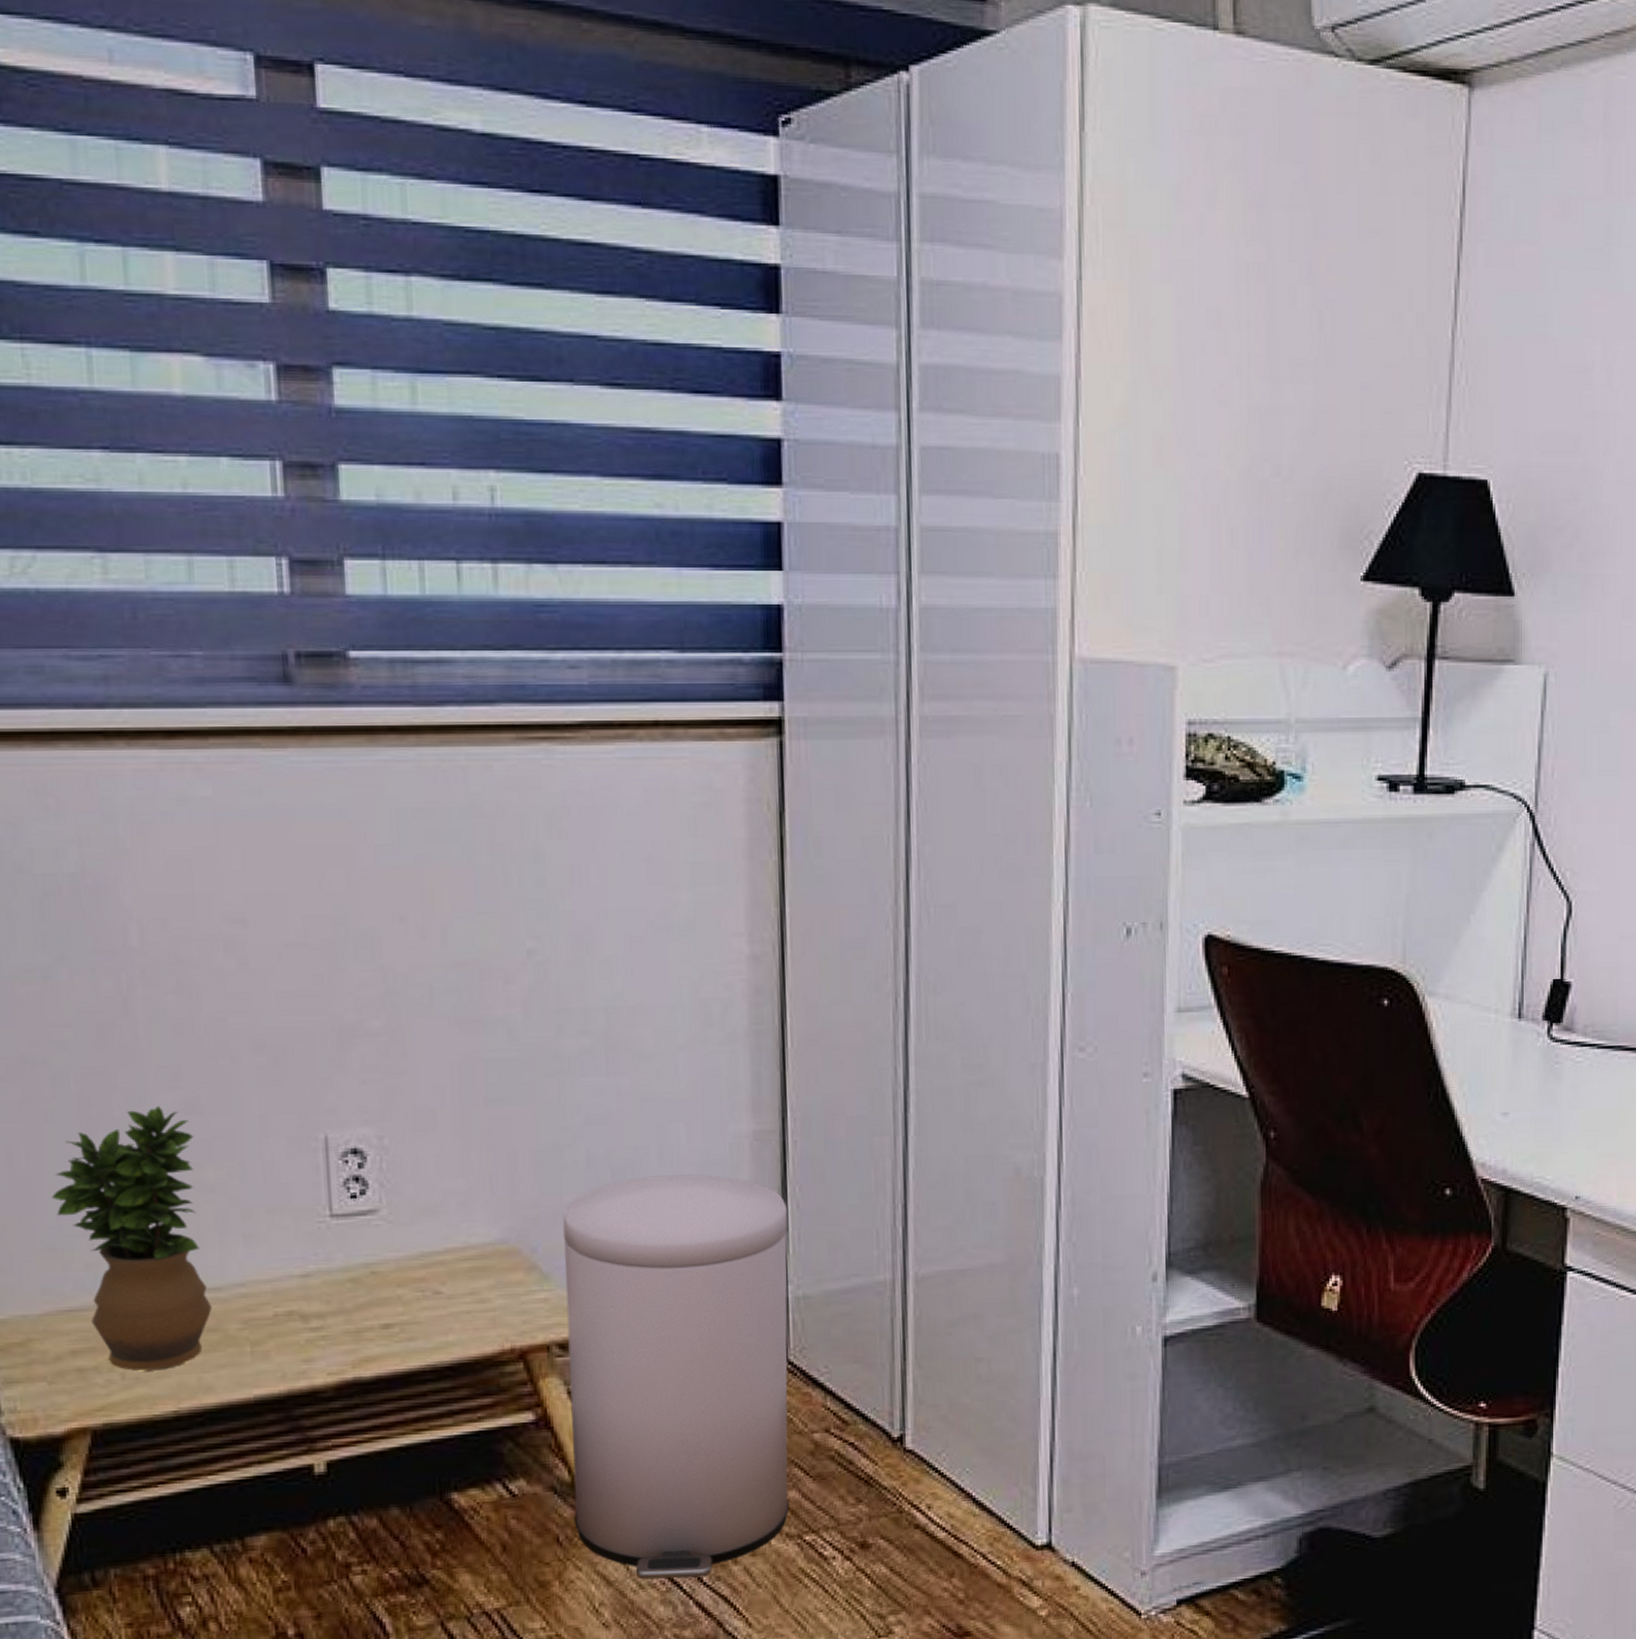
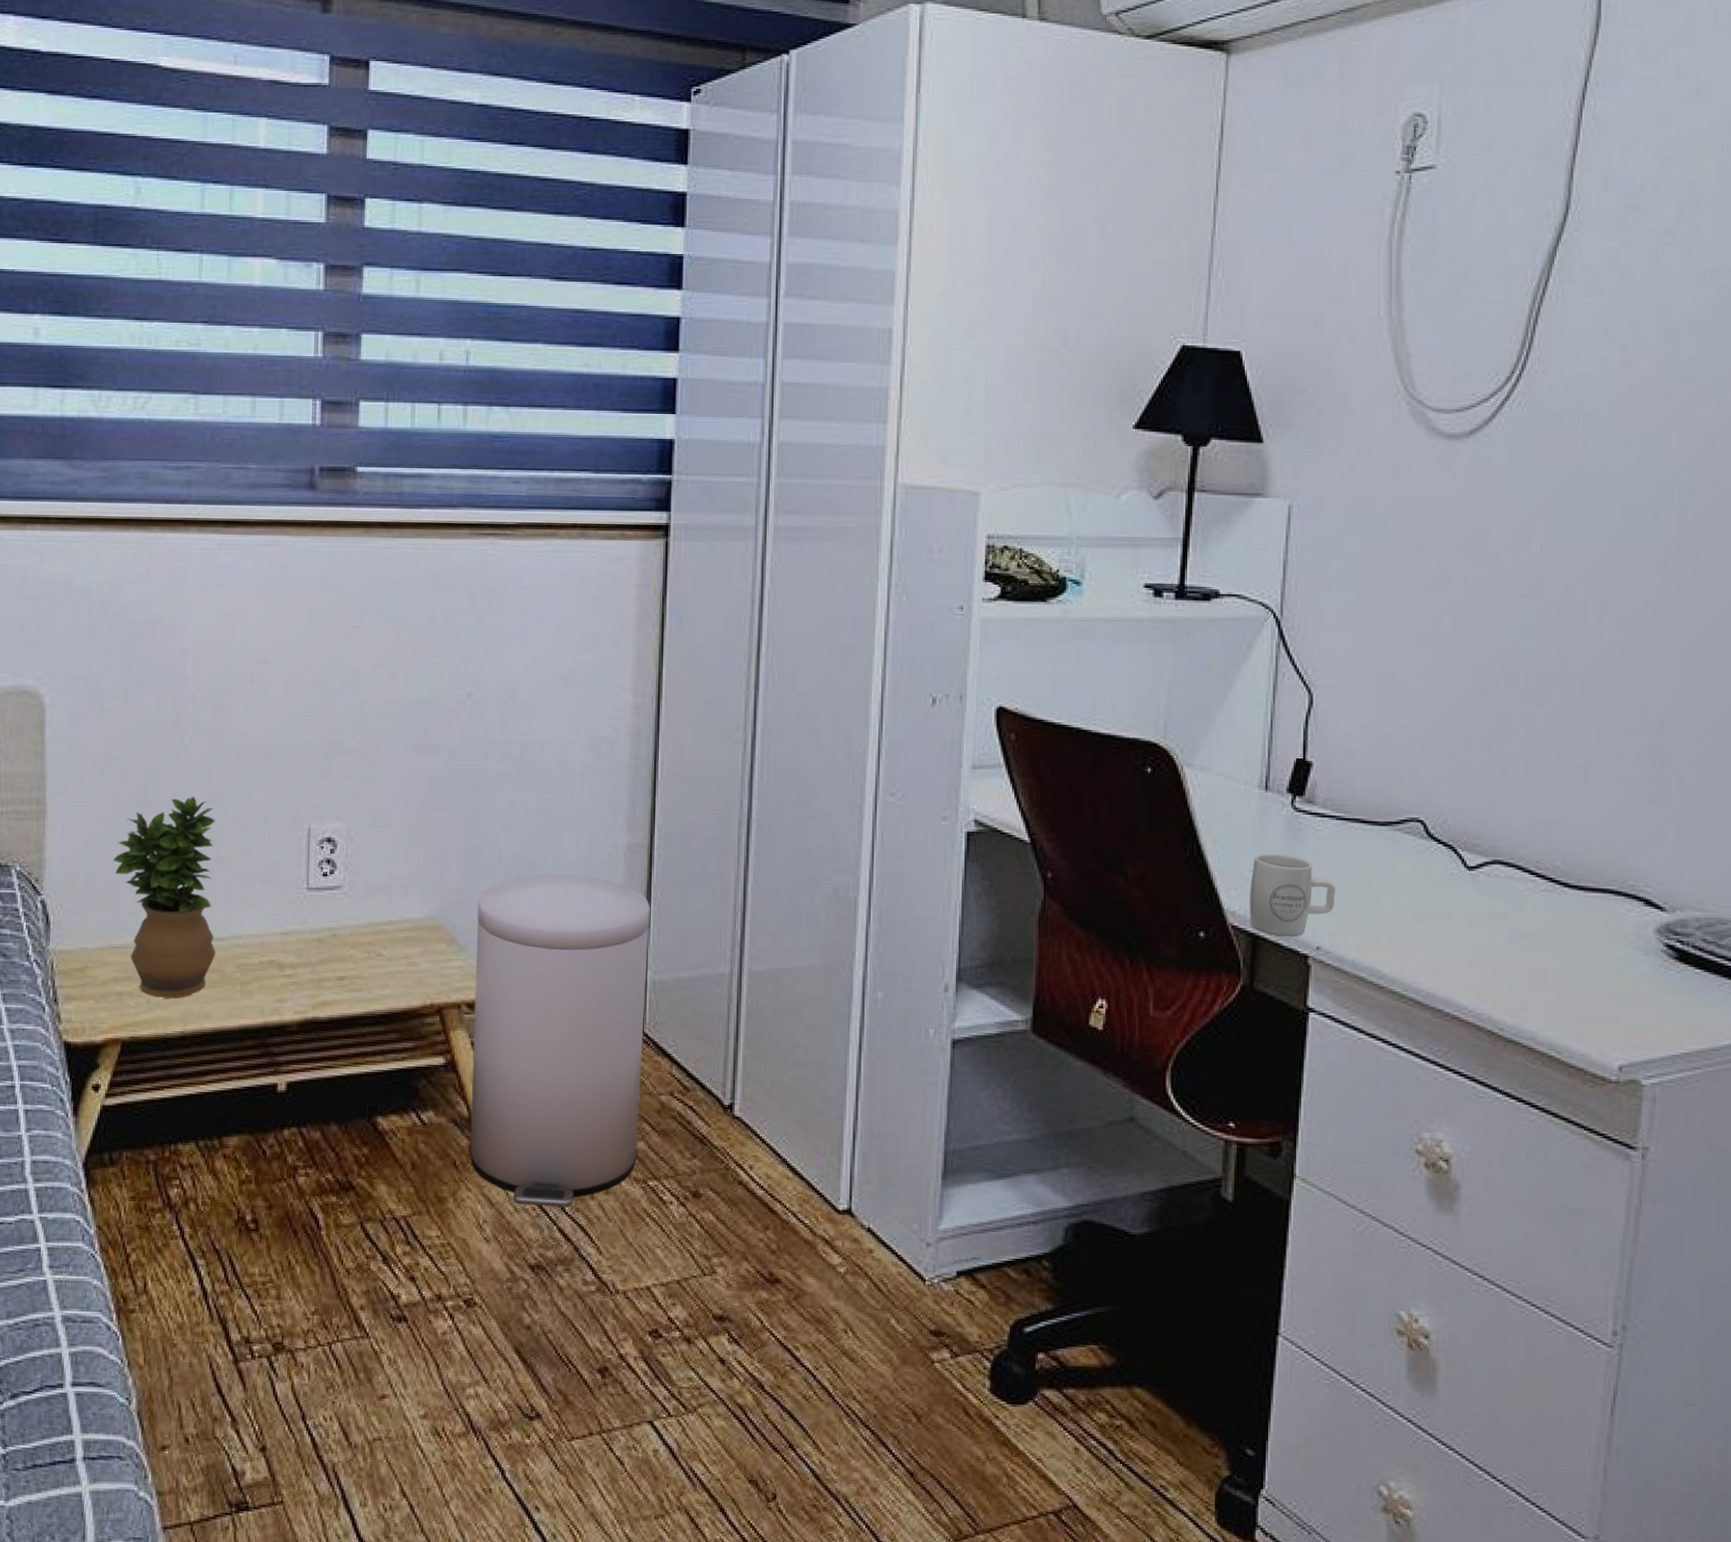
mug: none [1500,1092,1596,1188] -> present [1249,853,1335,937]

